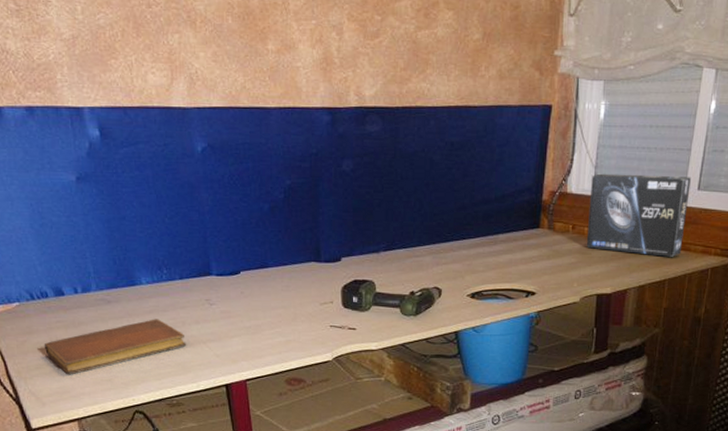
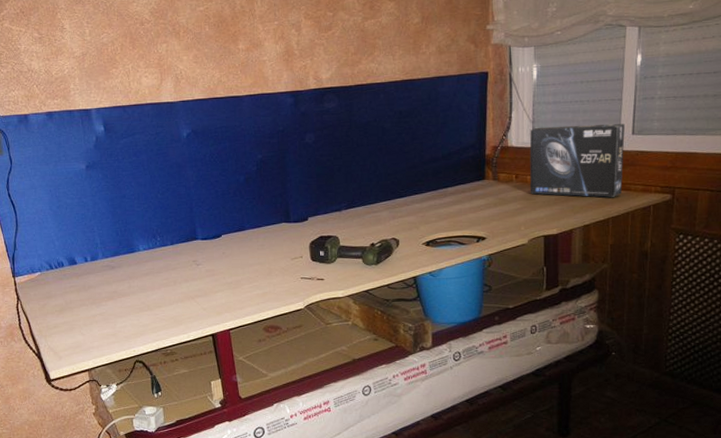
notebook: present [44,319,187,375] -> none [60,280,178,332]

